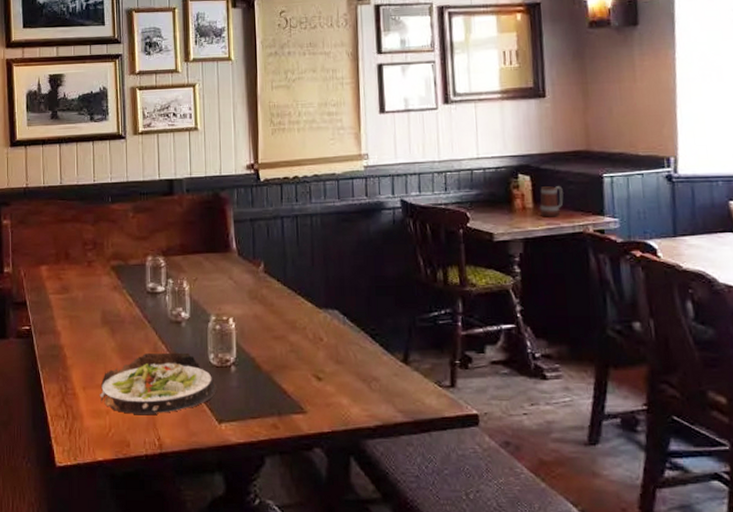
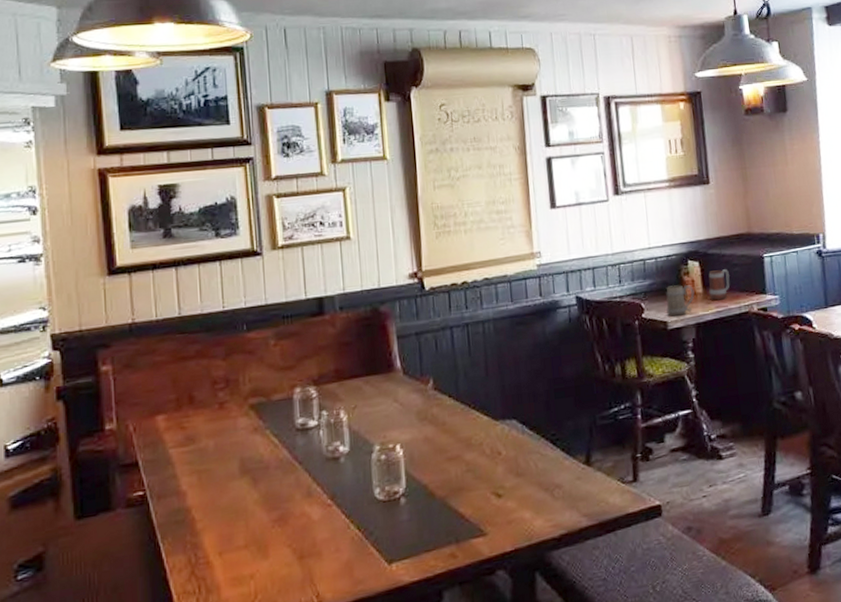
salad plate: present [99,352,217,416] -> none [240,491,385,574]
beer mug: none [492,197,524,230] -> present [666,284,695,318]

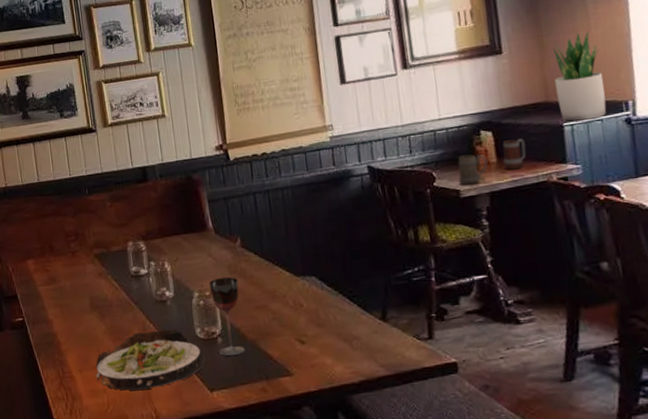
salad plate: none [240,491,385,574] -> present [95,329,206,391]
wineglass: none [393,424,433,519] -> present [208,276,245,357]
planter: none [755,166,801,253] -> present [552,31,606,122]

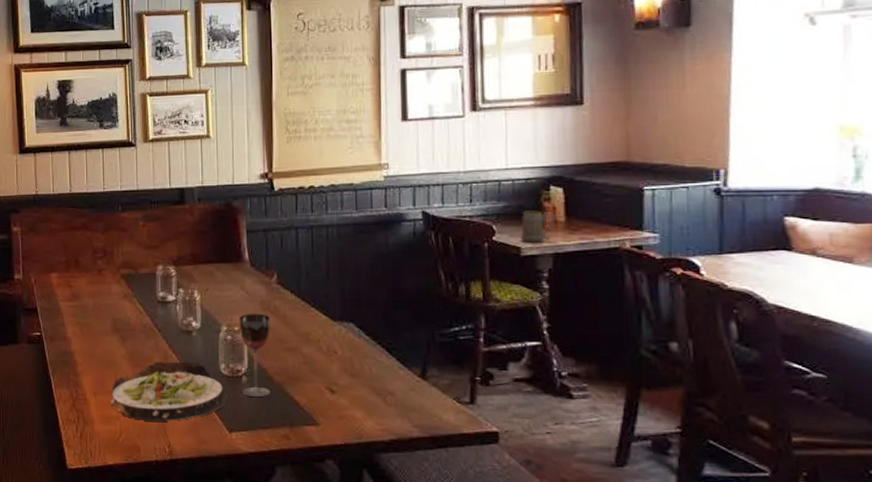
beer mug: present [502,139,526,170] -> none [572,199,599,232]
planter: present [552,31,606,122] -> none [639,89,695,186]

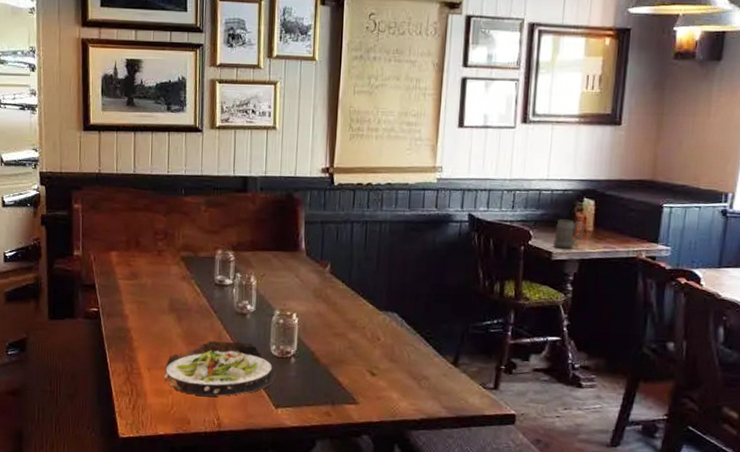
wineglass: present [239,313,271,398] -> none [289,299,321,378]

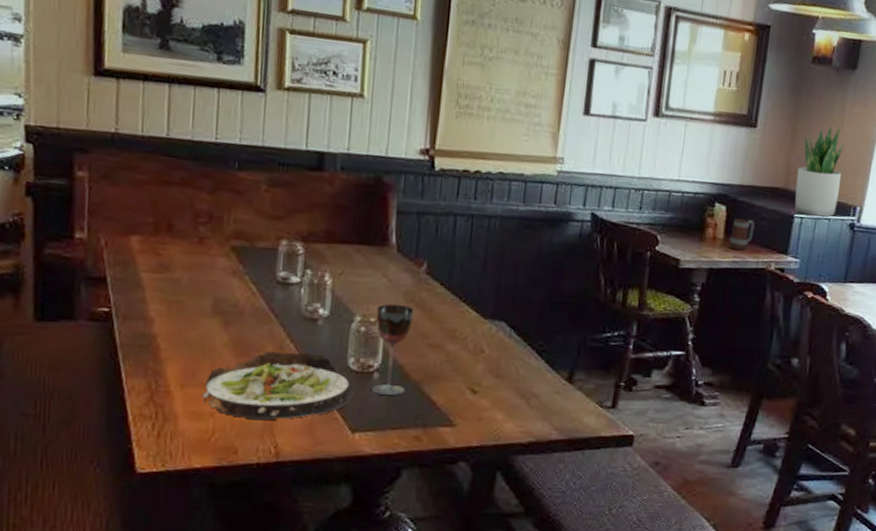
wineglass: none [289,299,321,378] -> present [371,303,414,396]
beer mug: present [553,219,585,250] -> none [681,224,715,258]
beer mug: none [599,211,624,242] -> present [729,218,755,251]
planter: none [663,117,713,205] -> present [794,126,845,217]

